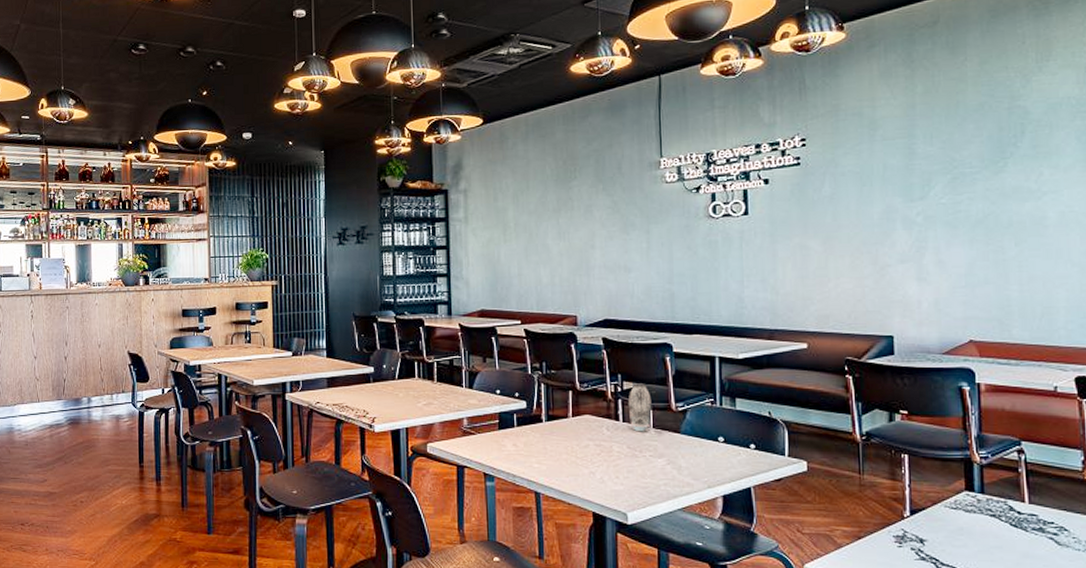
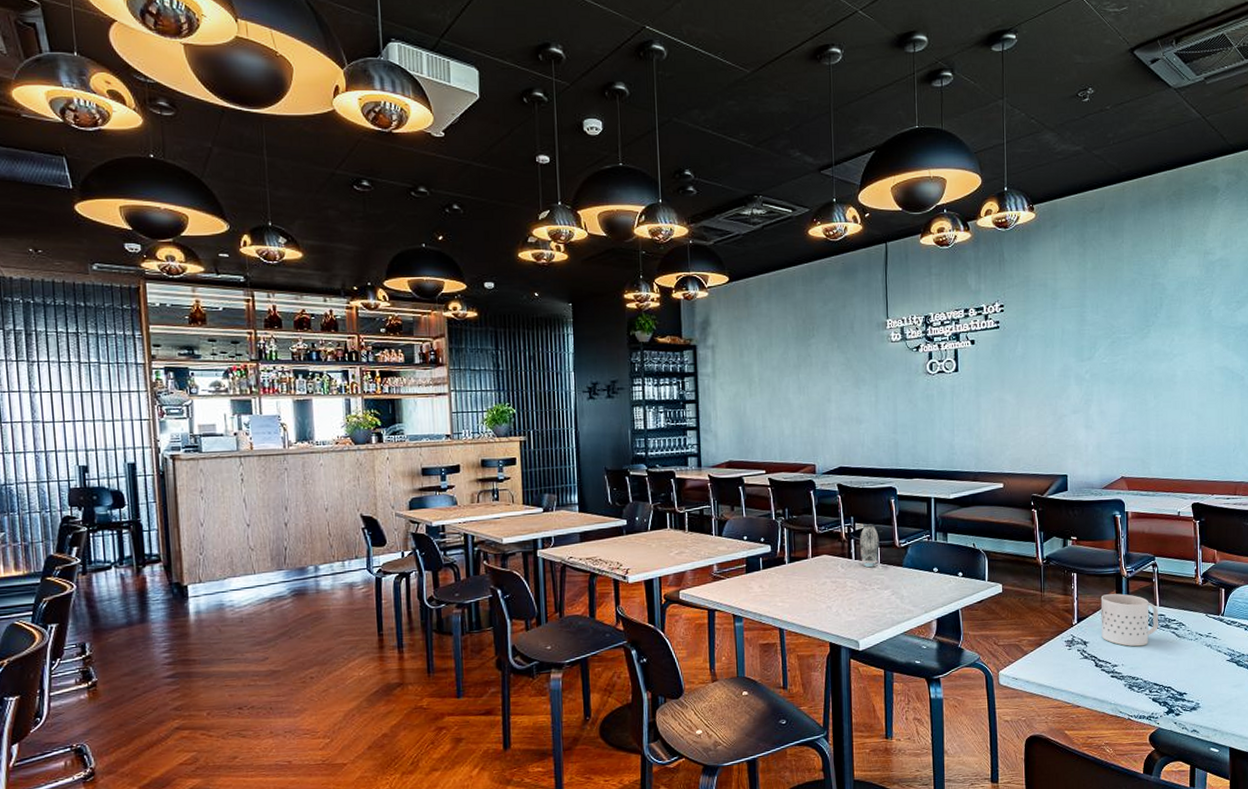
mug: none [942,483,1028,552] -> present [1100,593,1158,647]

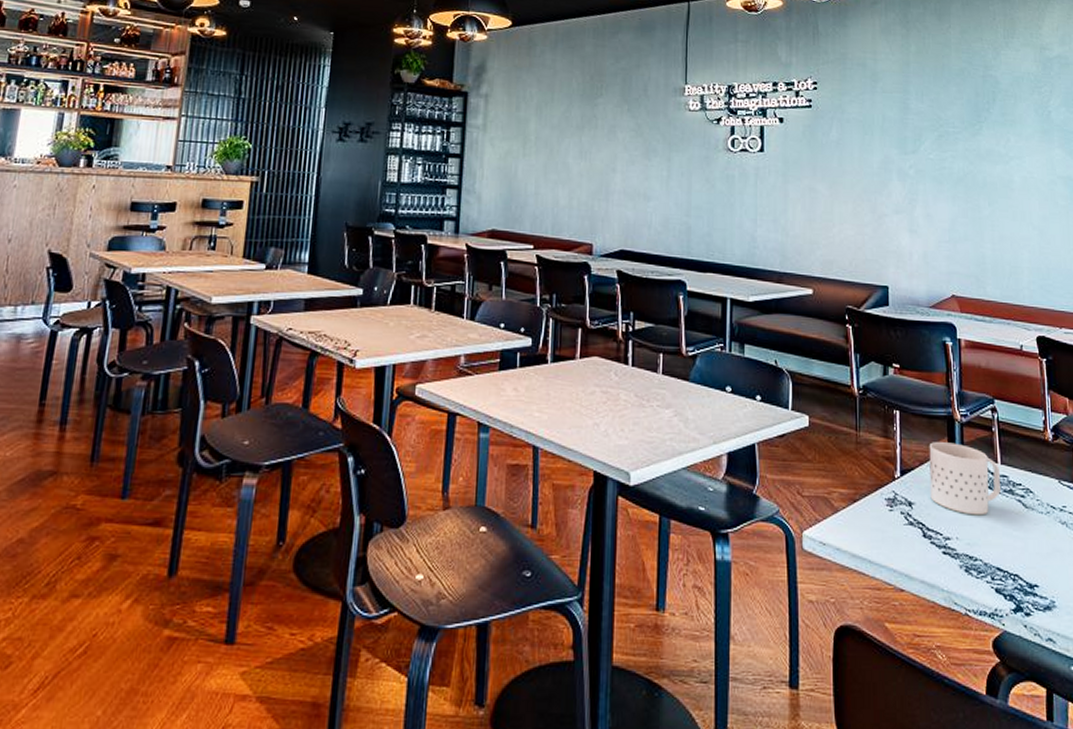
vase: present [859,524,880,568] -> none [638,323,663,379]

